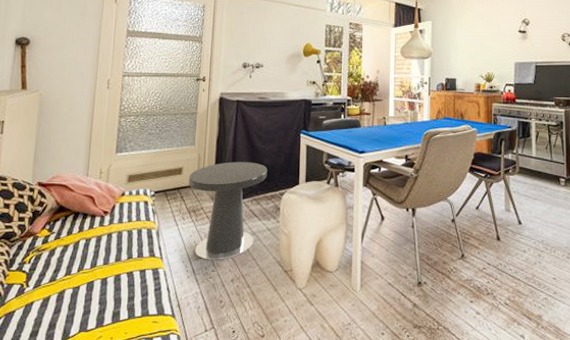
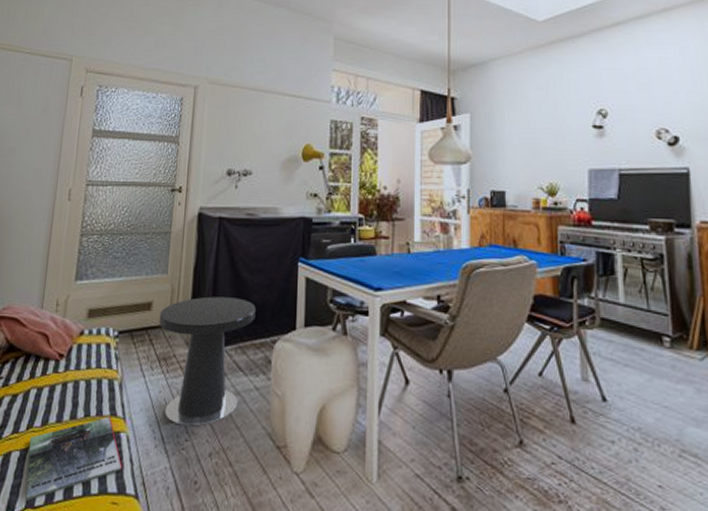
magazine: none [79,257,161,326] -> present [25,416,123,501]

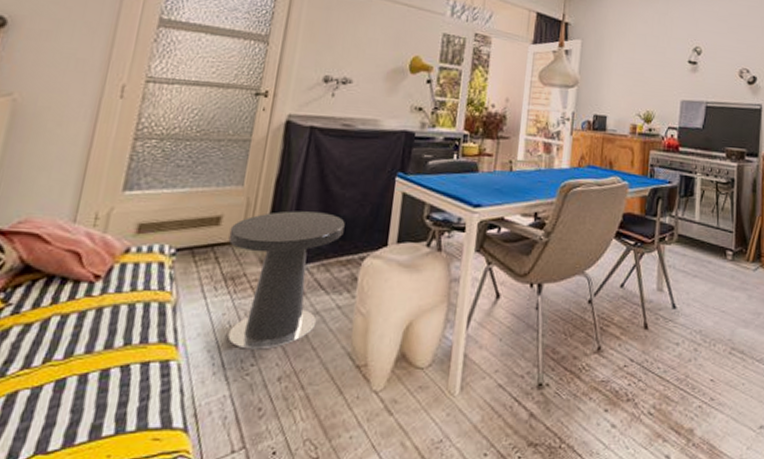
magazine: present [25,416,123,501] -> none [34,344,170,446]

